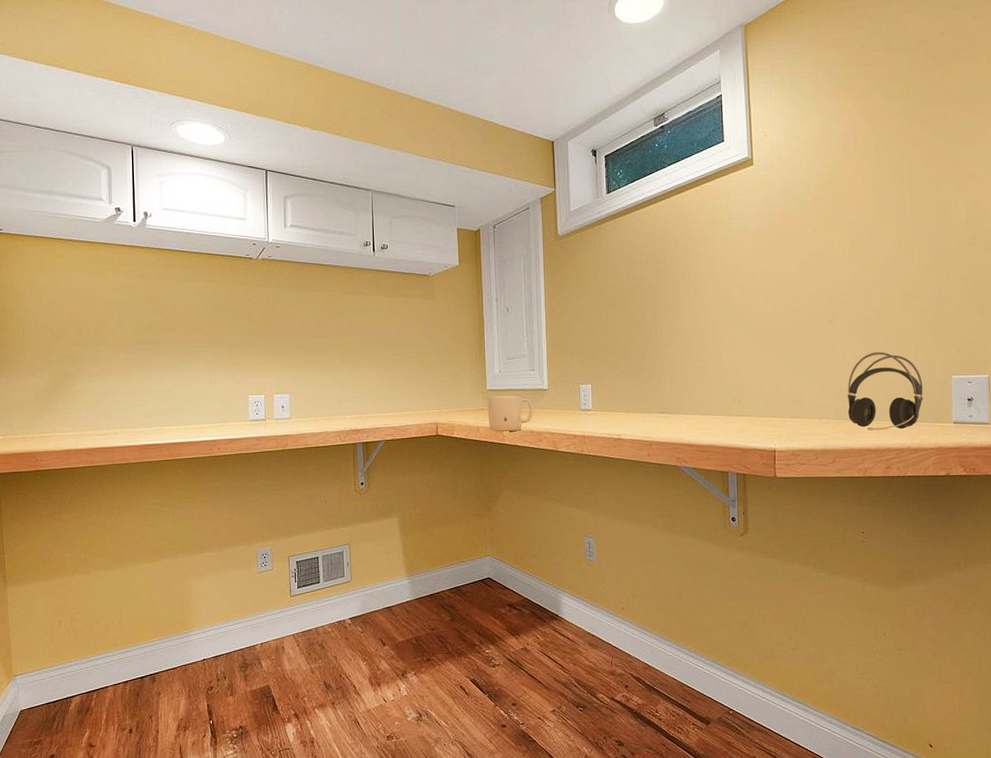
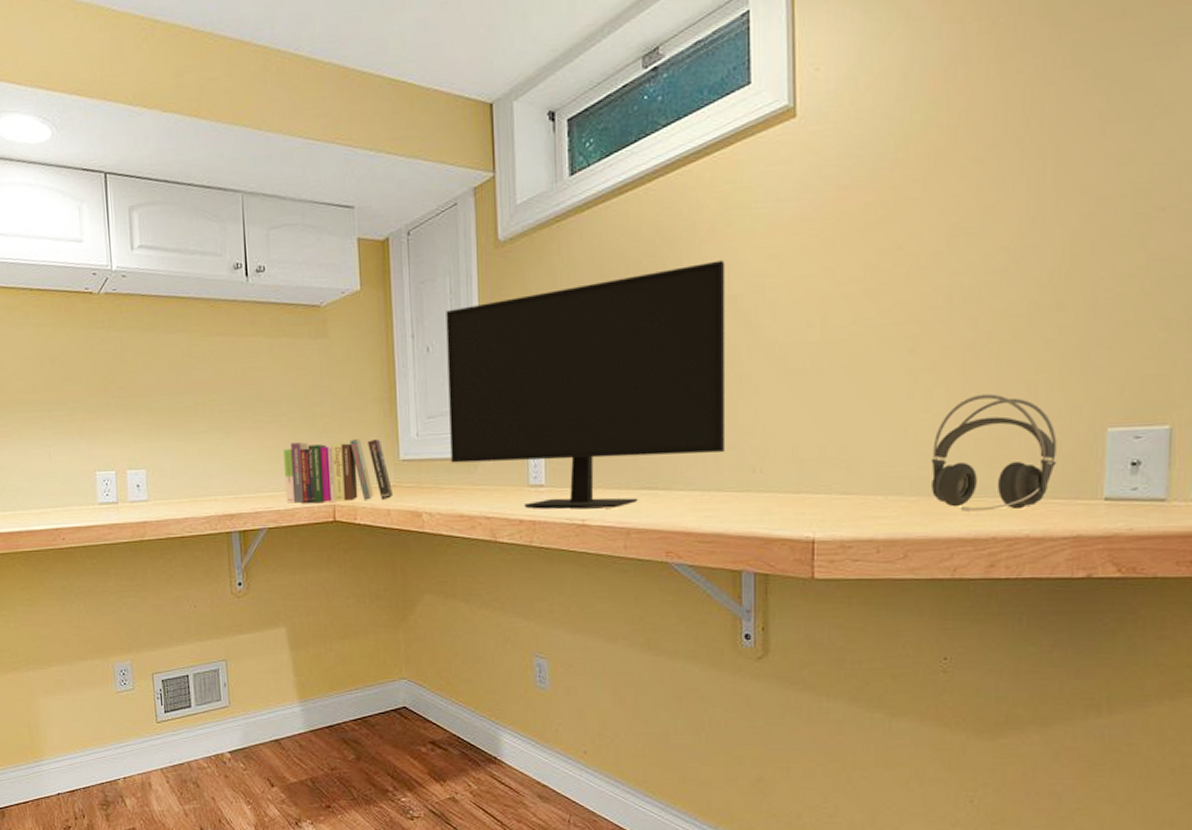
books: none [398,374,482,422] -> present [283,438,394,504]
mug: present [487,395,534,432] -> none [400,466,464,516]
monitor: none [521,256,715,427] -> present [446,260,726,509]

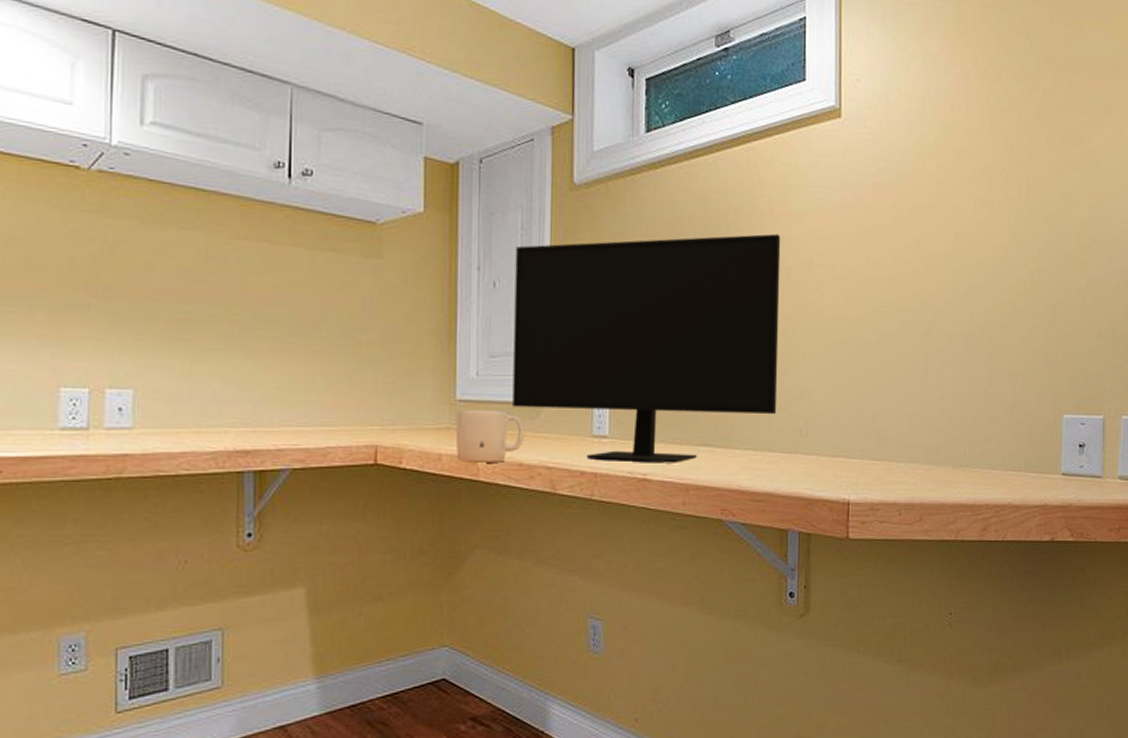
books: present [283,438,394,504] -> none [317,372,447,442]
mug: none [400,466,464,516] -> present [455,410,525,462]
headphones: present [931,393,1057,512] -> none [940,378,1030,480]

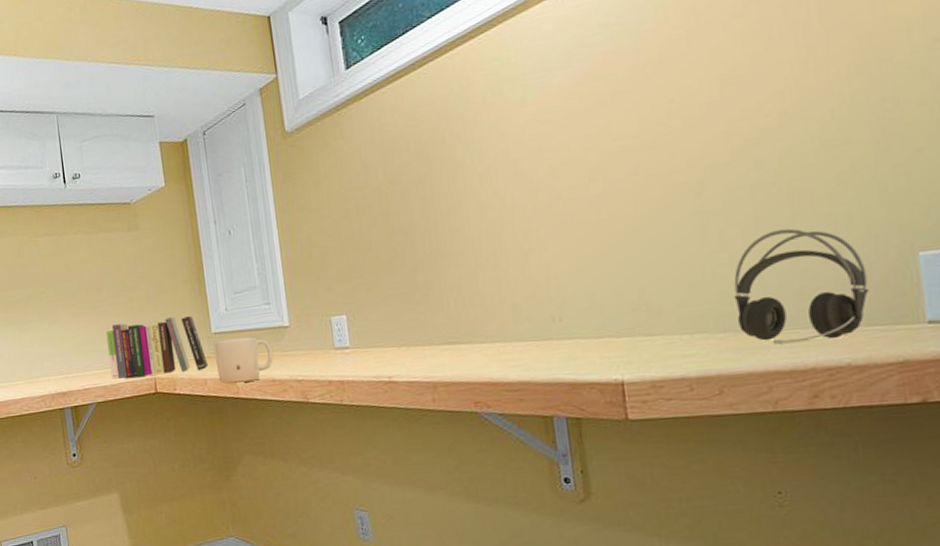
books: none [317,372,447,442] -> present [105,315,209,379]
monitor: present [512,233,781,463] -> none [243,129,523,370]
headphones: none [940,378,1030,480] -> present [734,228,868,345]

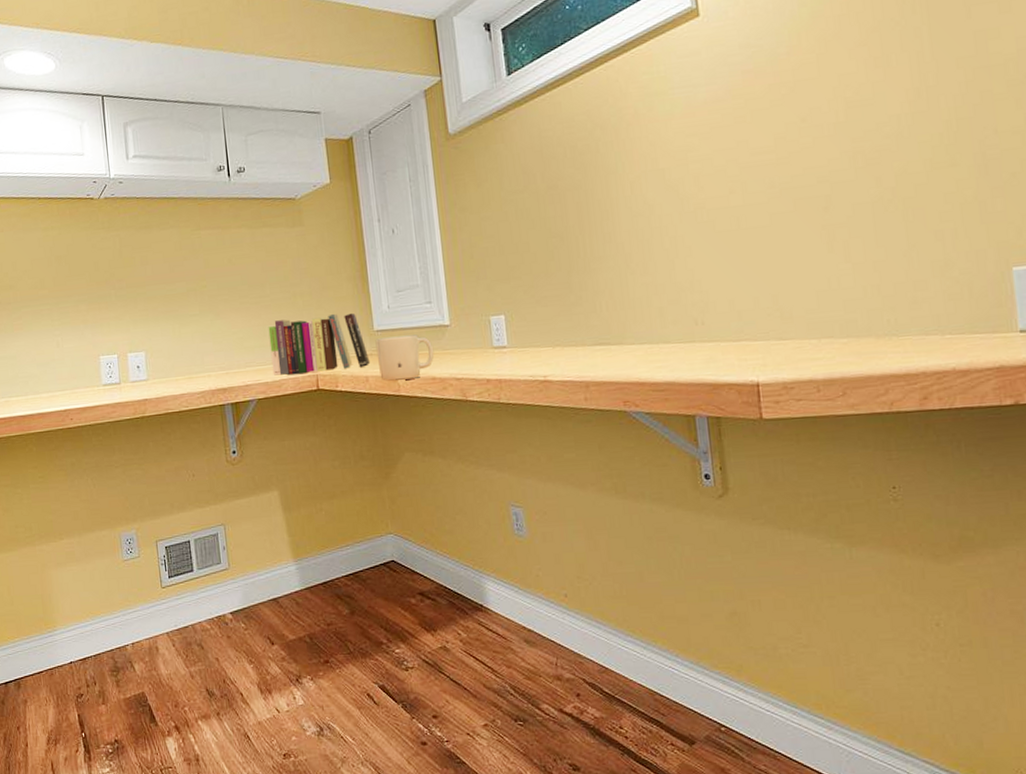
headphones: present [734,228,868,345] -> none [856,242,970,350]

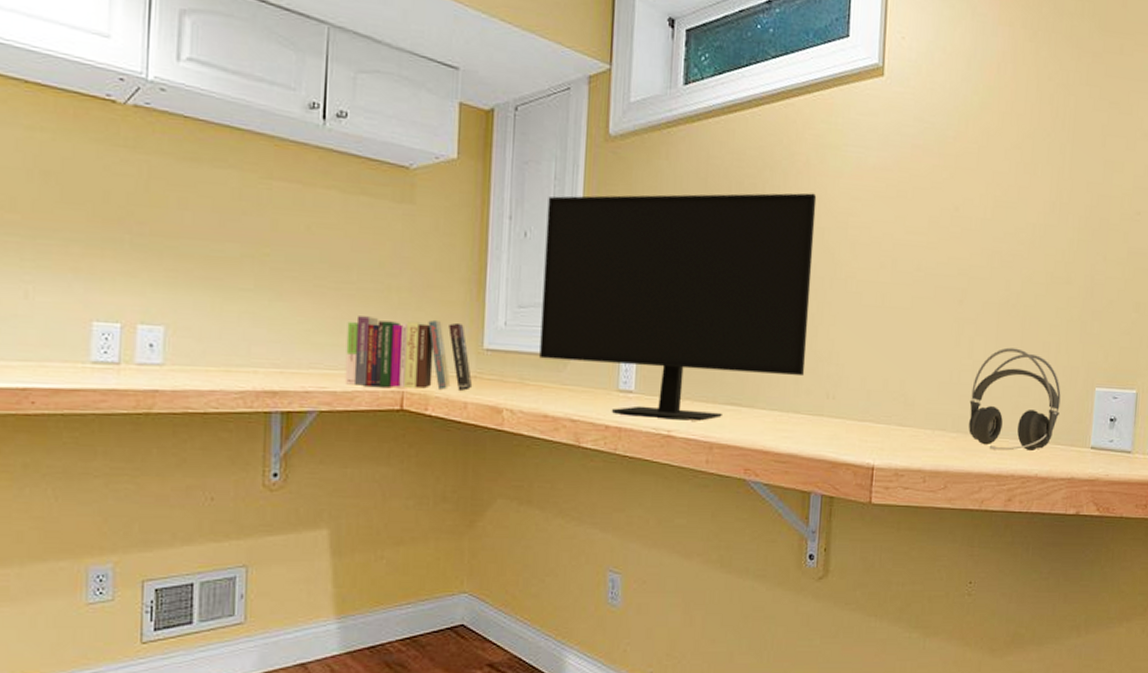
mug: present [375,334,435,381] -> none [482,359,551,413]
monitor: none [407,139,669,368] -> present [539,192,817,421]
headphones: none [856,242,970,350] -> present [969,347,1061,452]

